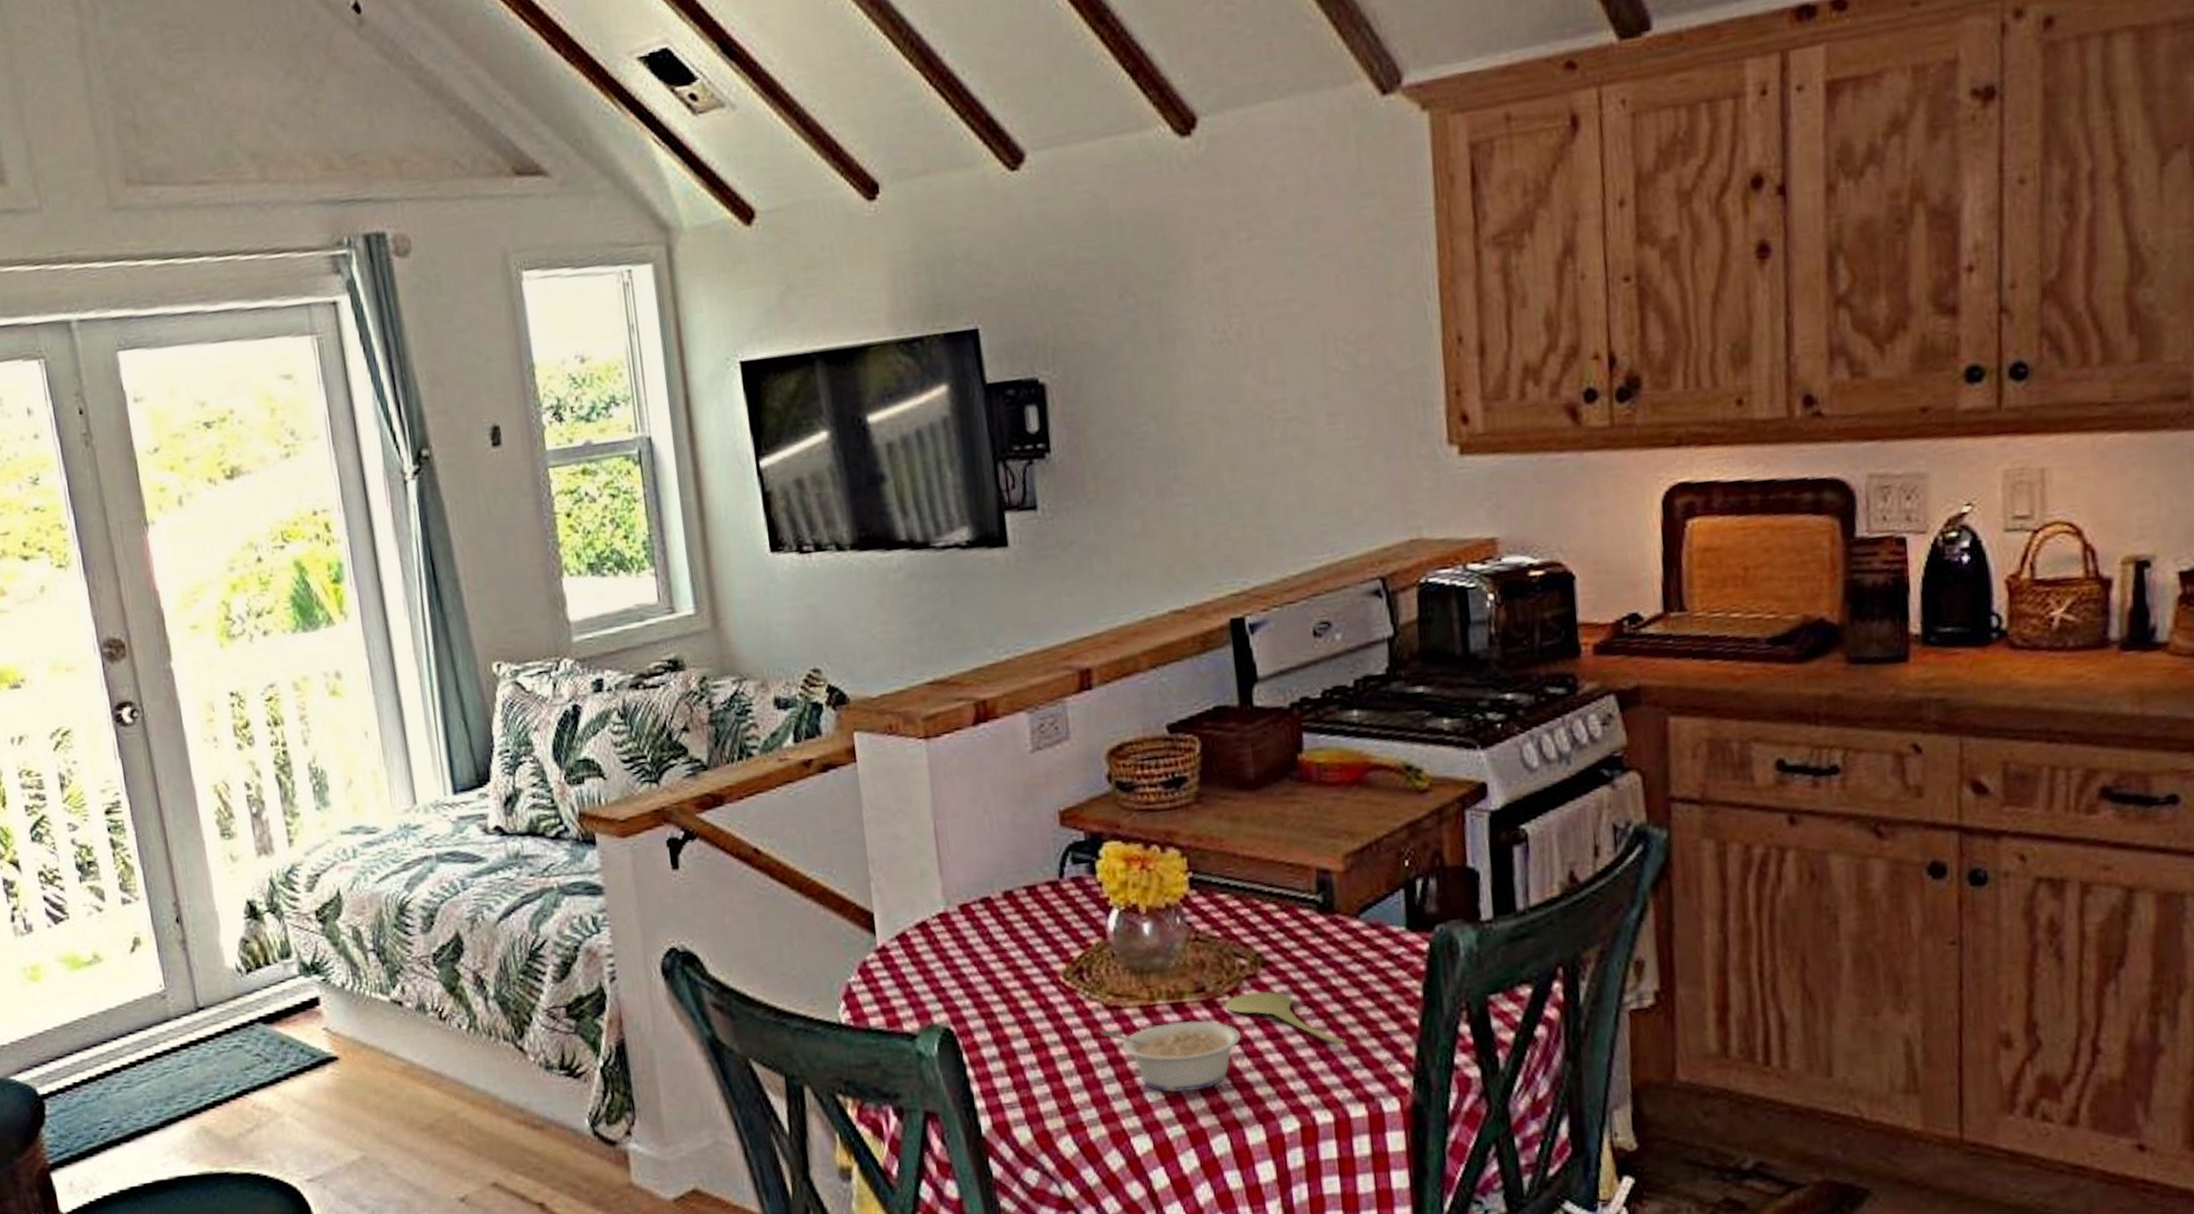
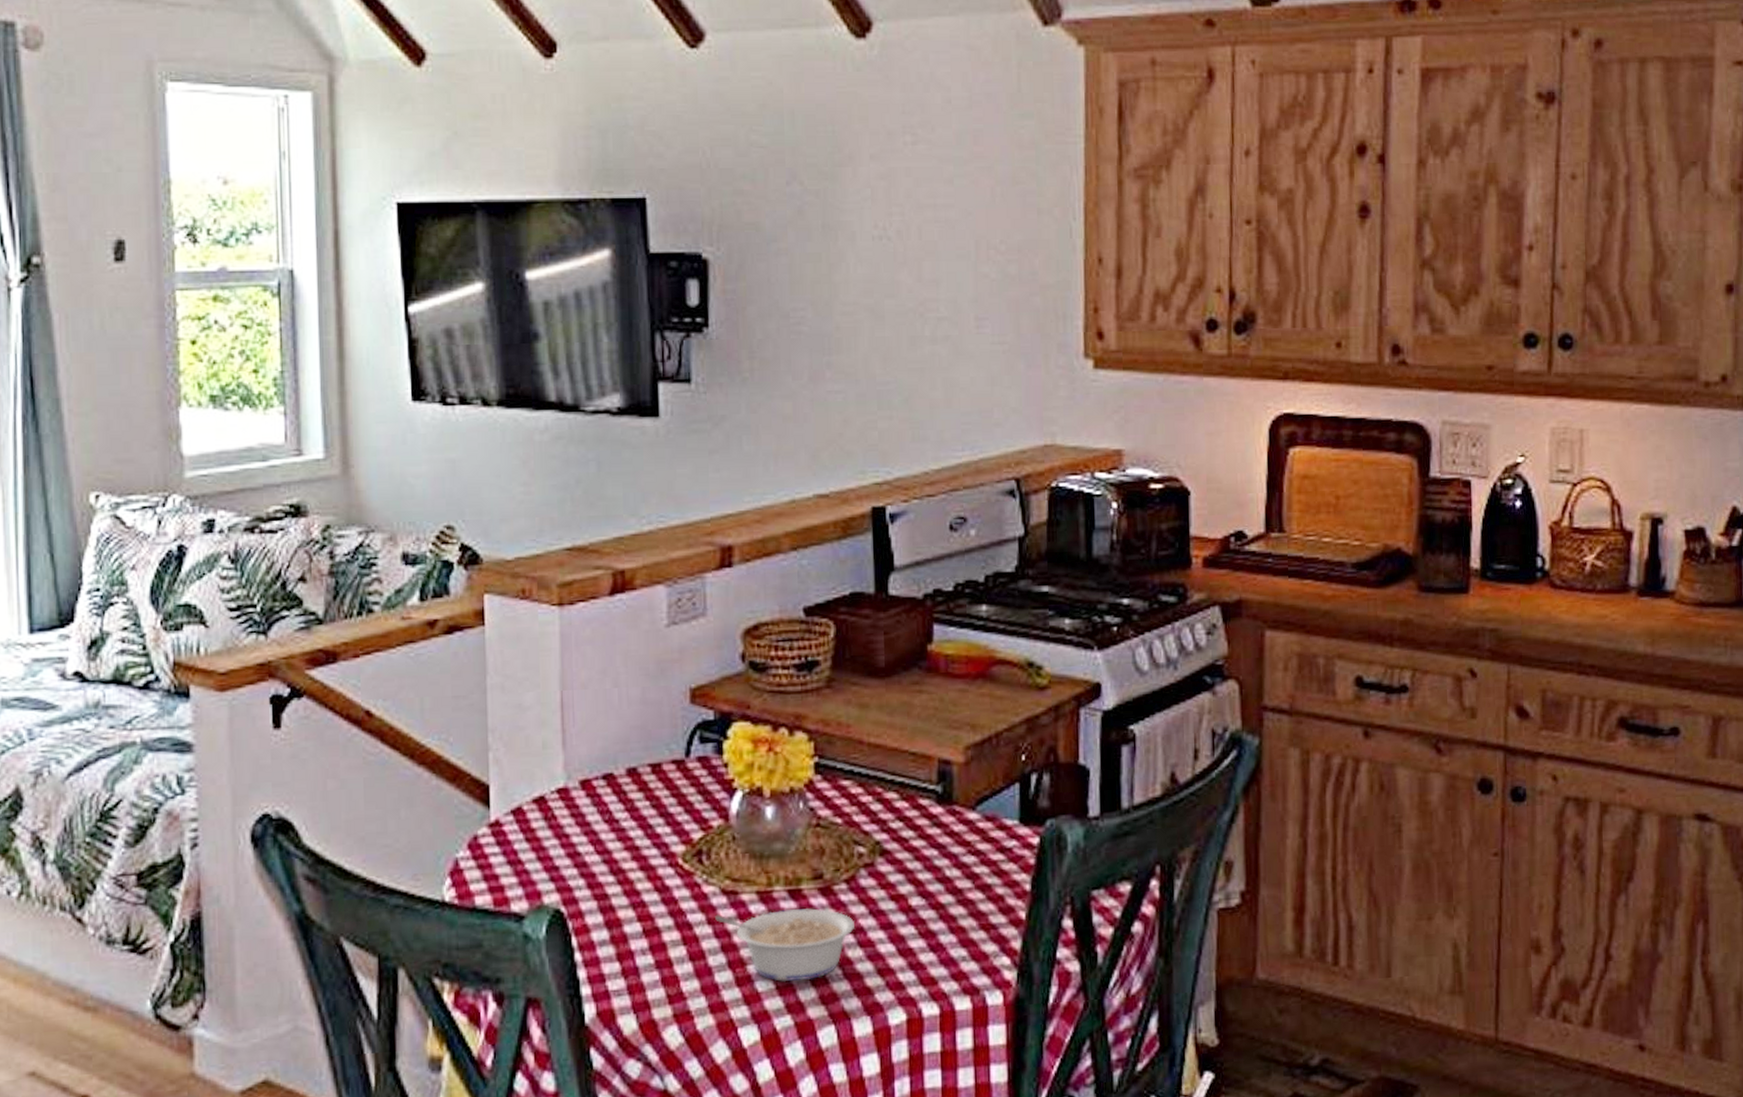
spoon: present [1224,991,1347,1044] -> none [840,880,957,935]

